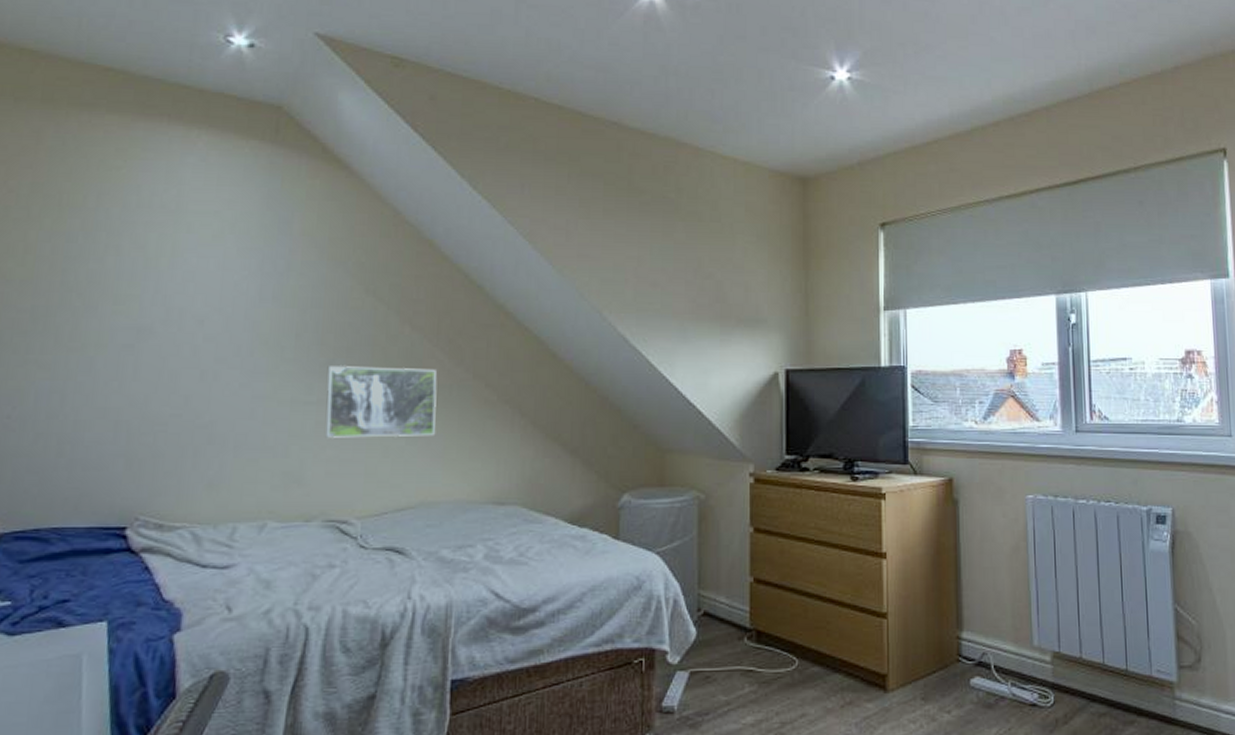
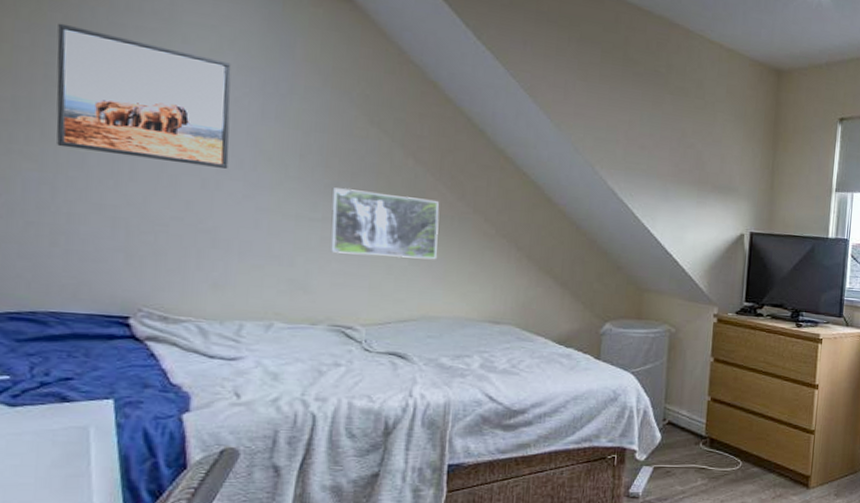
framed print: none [68,228,232,357] -> present [56,23,232,169]

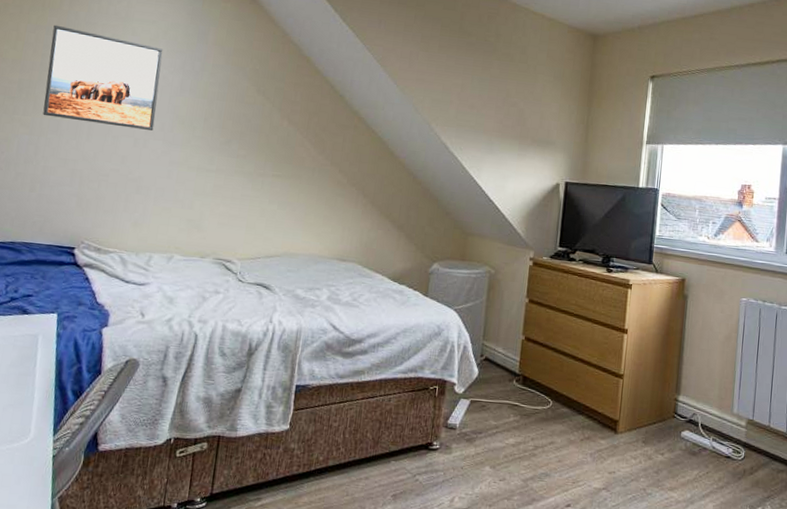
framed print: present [330,187,440,260] -> none [220,145,304,205]

